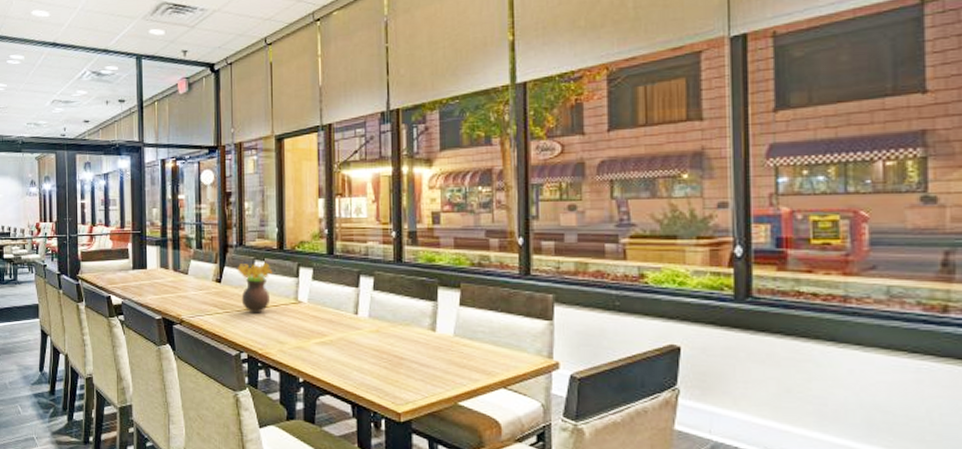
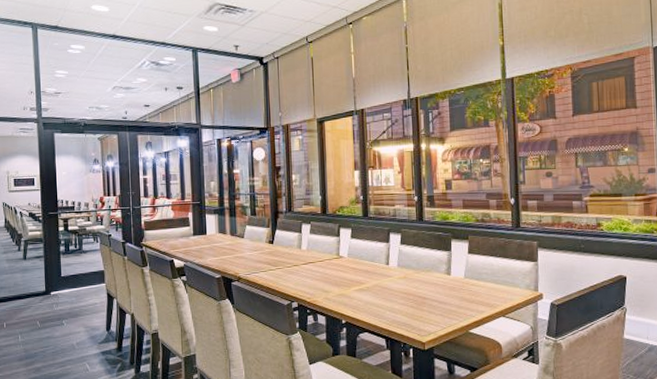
flower arrangement: present [237,262,273,313] -> none [287,225,318,268]

